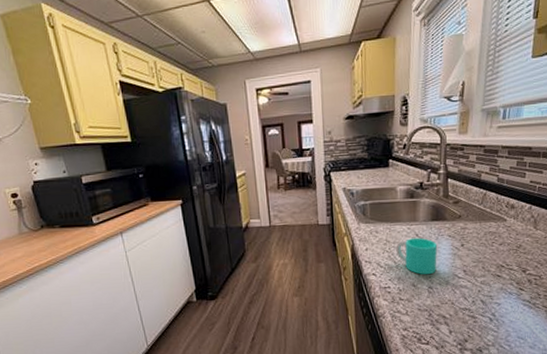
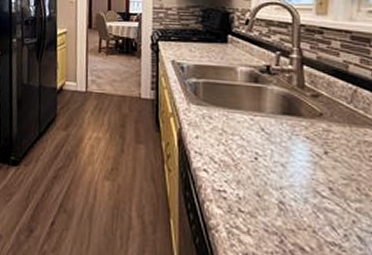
cup: present [396,237,438,275] -> none [235,132,291,185]

